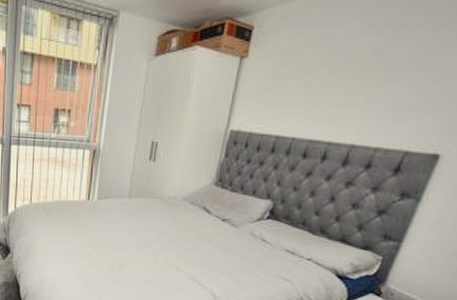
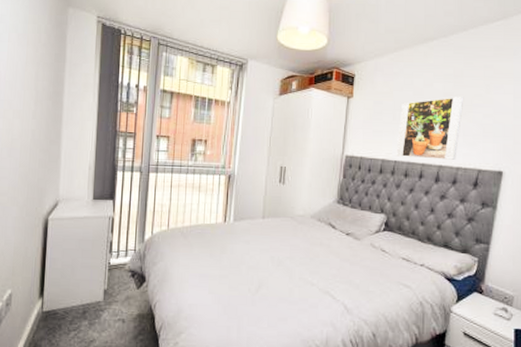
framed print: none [295,53,404,138] -> present [396,96,464,160]

